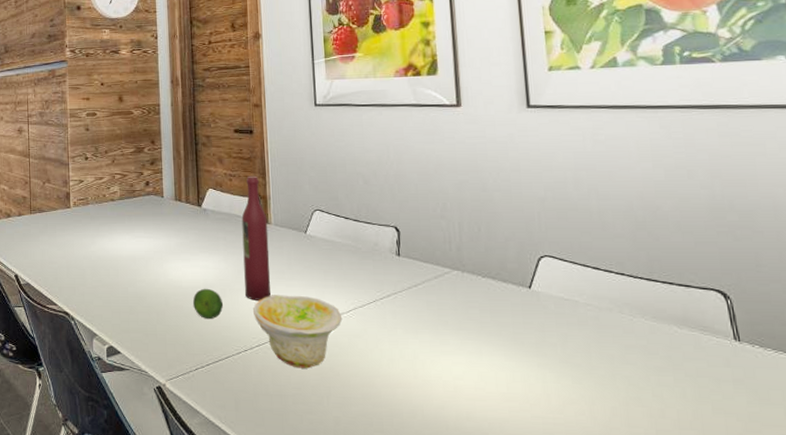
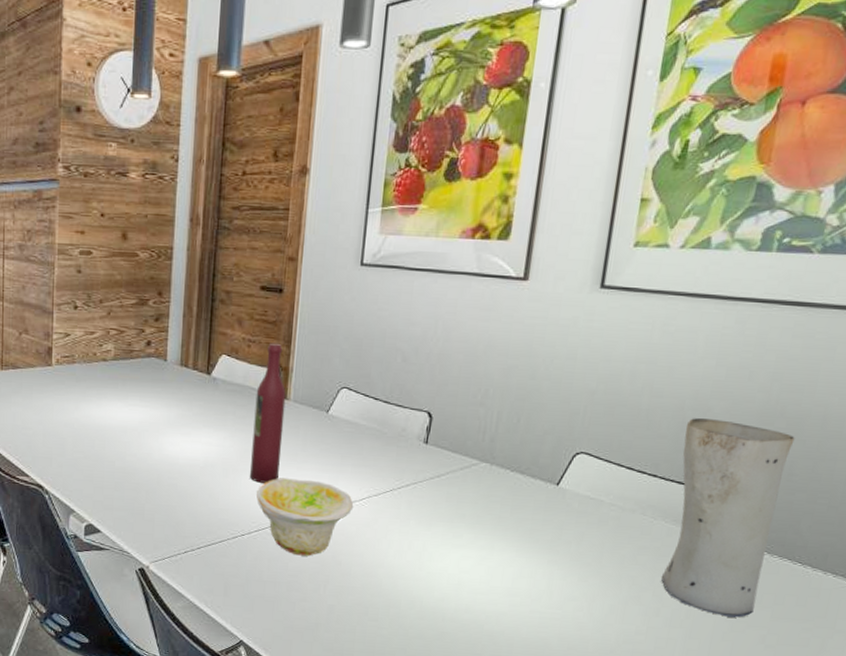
fruit: present [193,288,224,320] -> none [189,466,224,501]
vase: none [639,217,764,417] -> present [661,418,795,618]

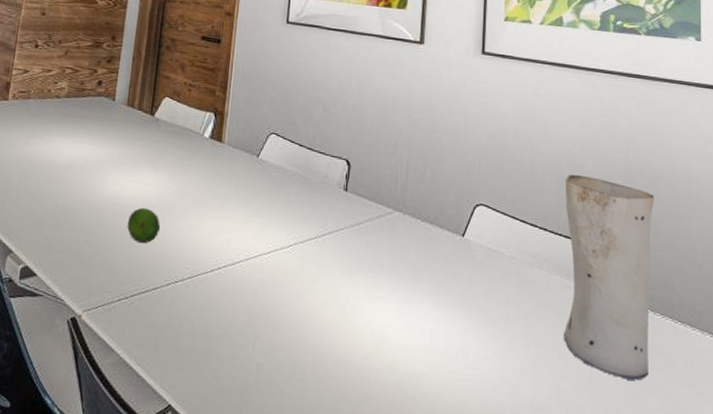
fruit: none [189,466,224,501] -> present [127,207,161,244]
wine bottle: present [250,343,286,483] -> none [185,88,221,227]
bowl: present [256,478,354,556] -> none [191,221,282,307]

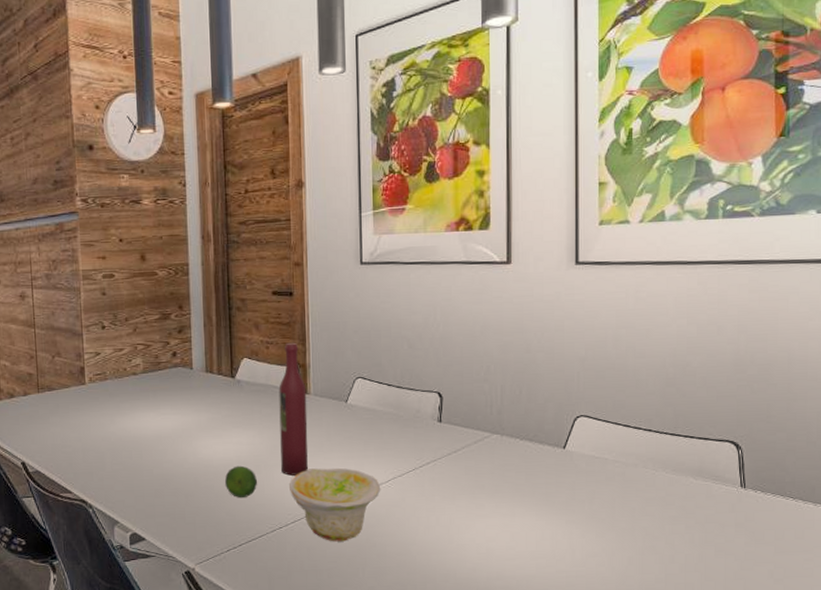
wine bottle: none [185,88,221,227] -> present [279,342,308,476]
bowl: none [191,221,282,307] -> present [289,468,381,542]
vase: present [564,174,655,381] -> none [670,373,767,556]

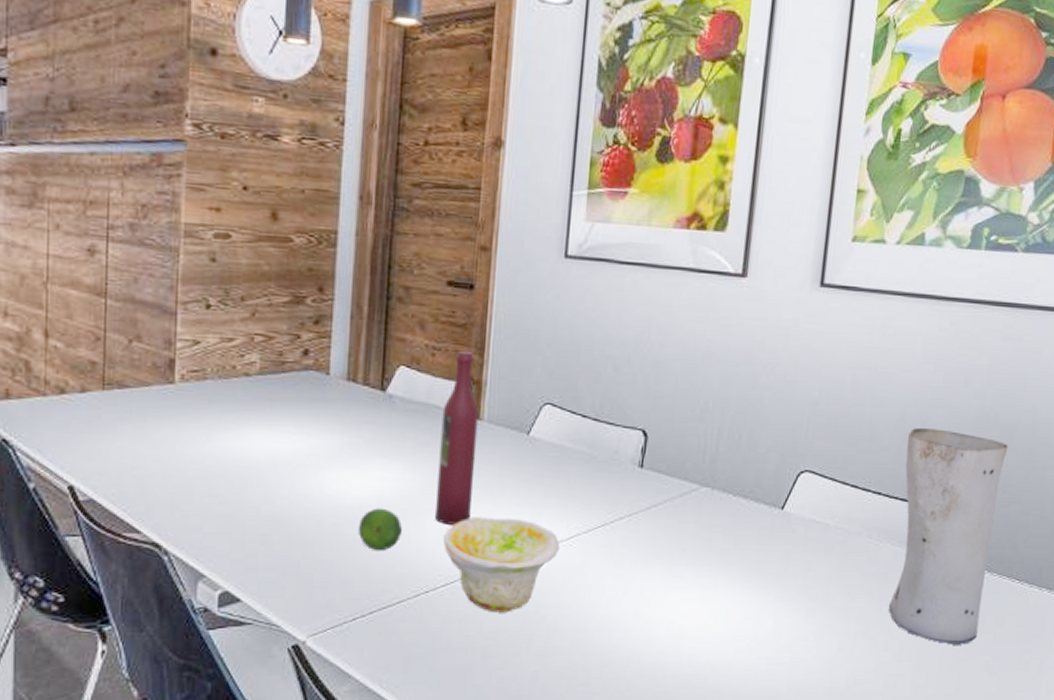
vase: none [670,373,767,556] -> present [889,428,1009,645]

